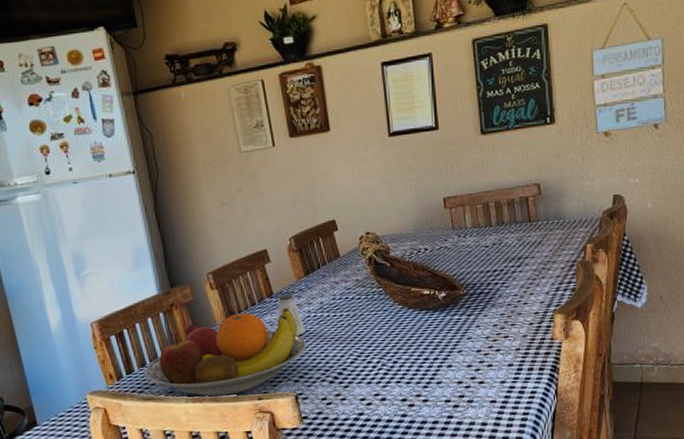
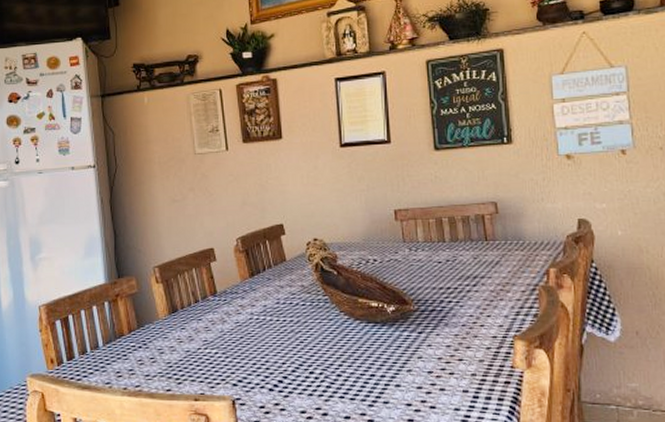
fruit bowl: present [145,307,307,397] -> none [85,308,247,393]
saltshaker: present [277,293,306,335] -> none [220,293,247,337]

